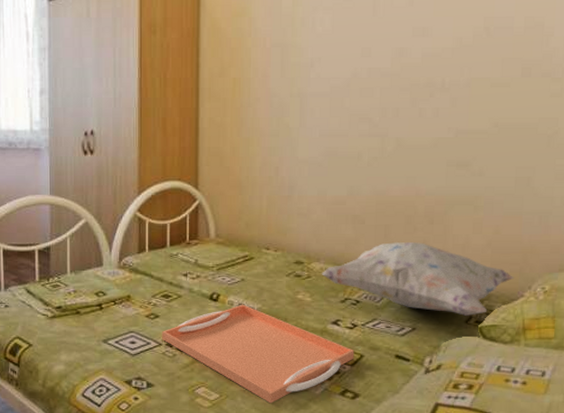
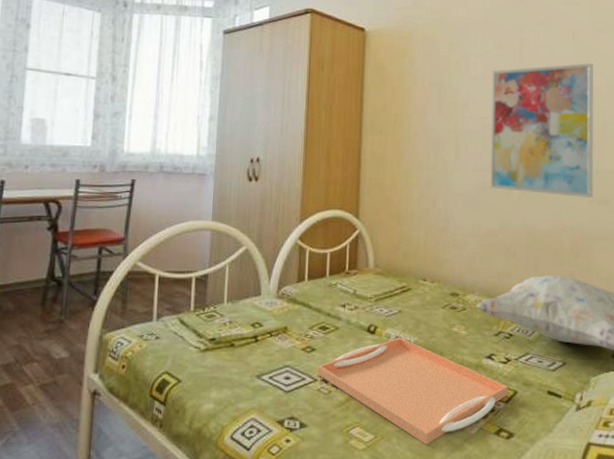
wall art: none [338,11,459,161] -> present [490,63,594,198]

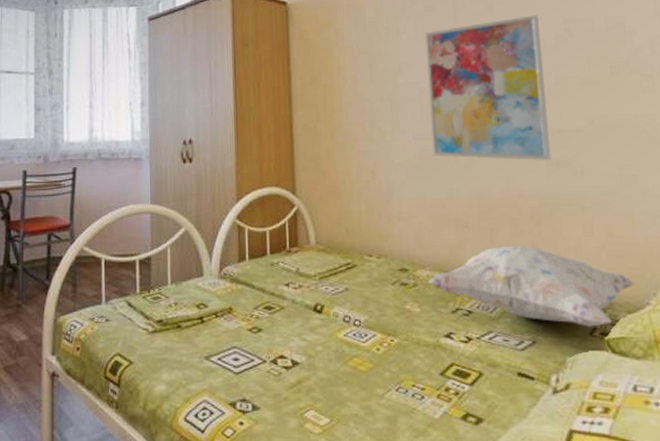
serving tray: present [317,337,509,445] -> none [266,316,473,430]

